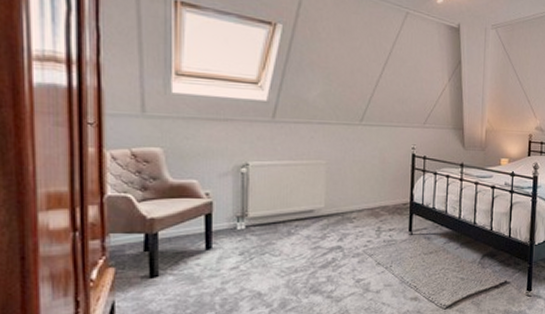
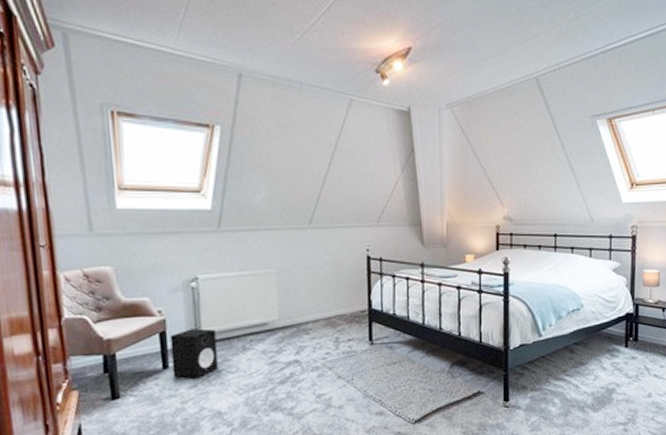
speaker: none [215,212,262,260] -> present [170,328,218,379]

